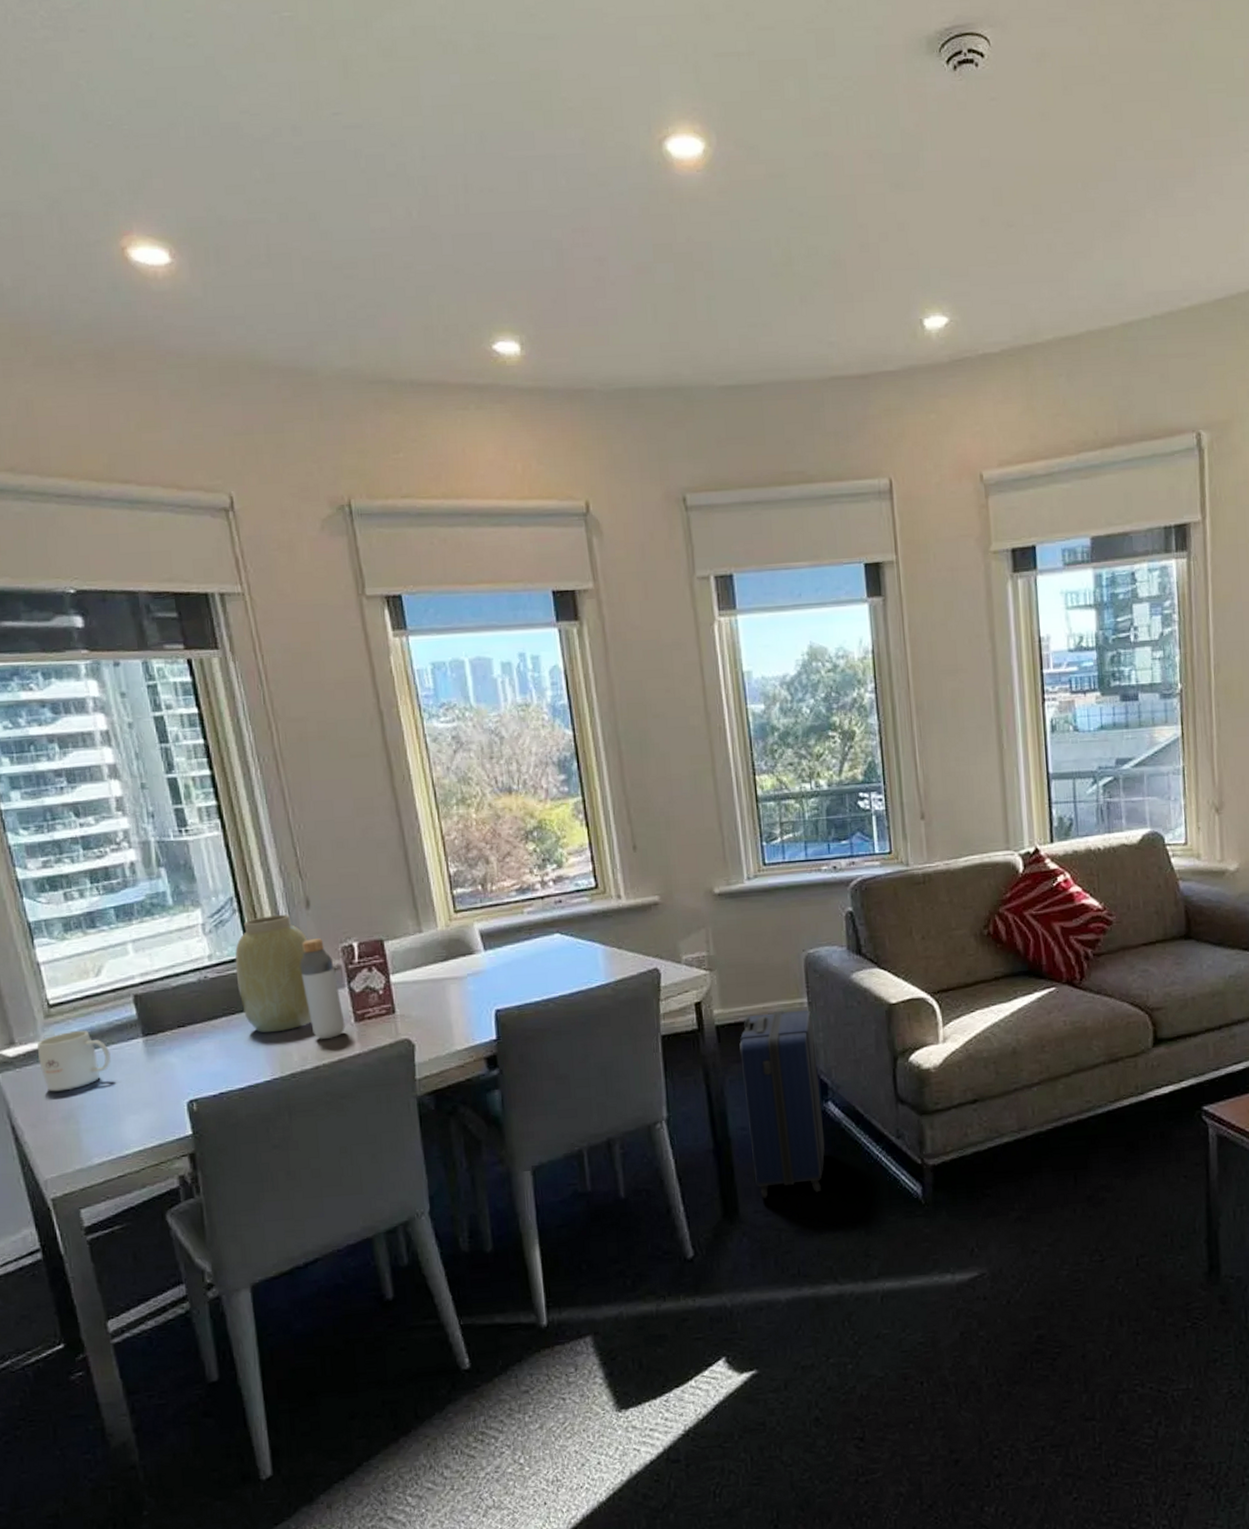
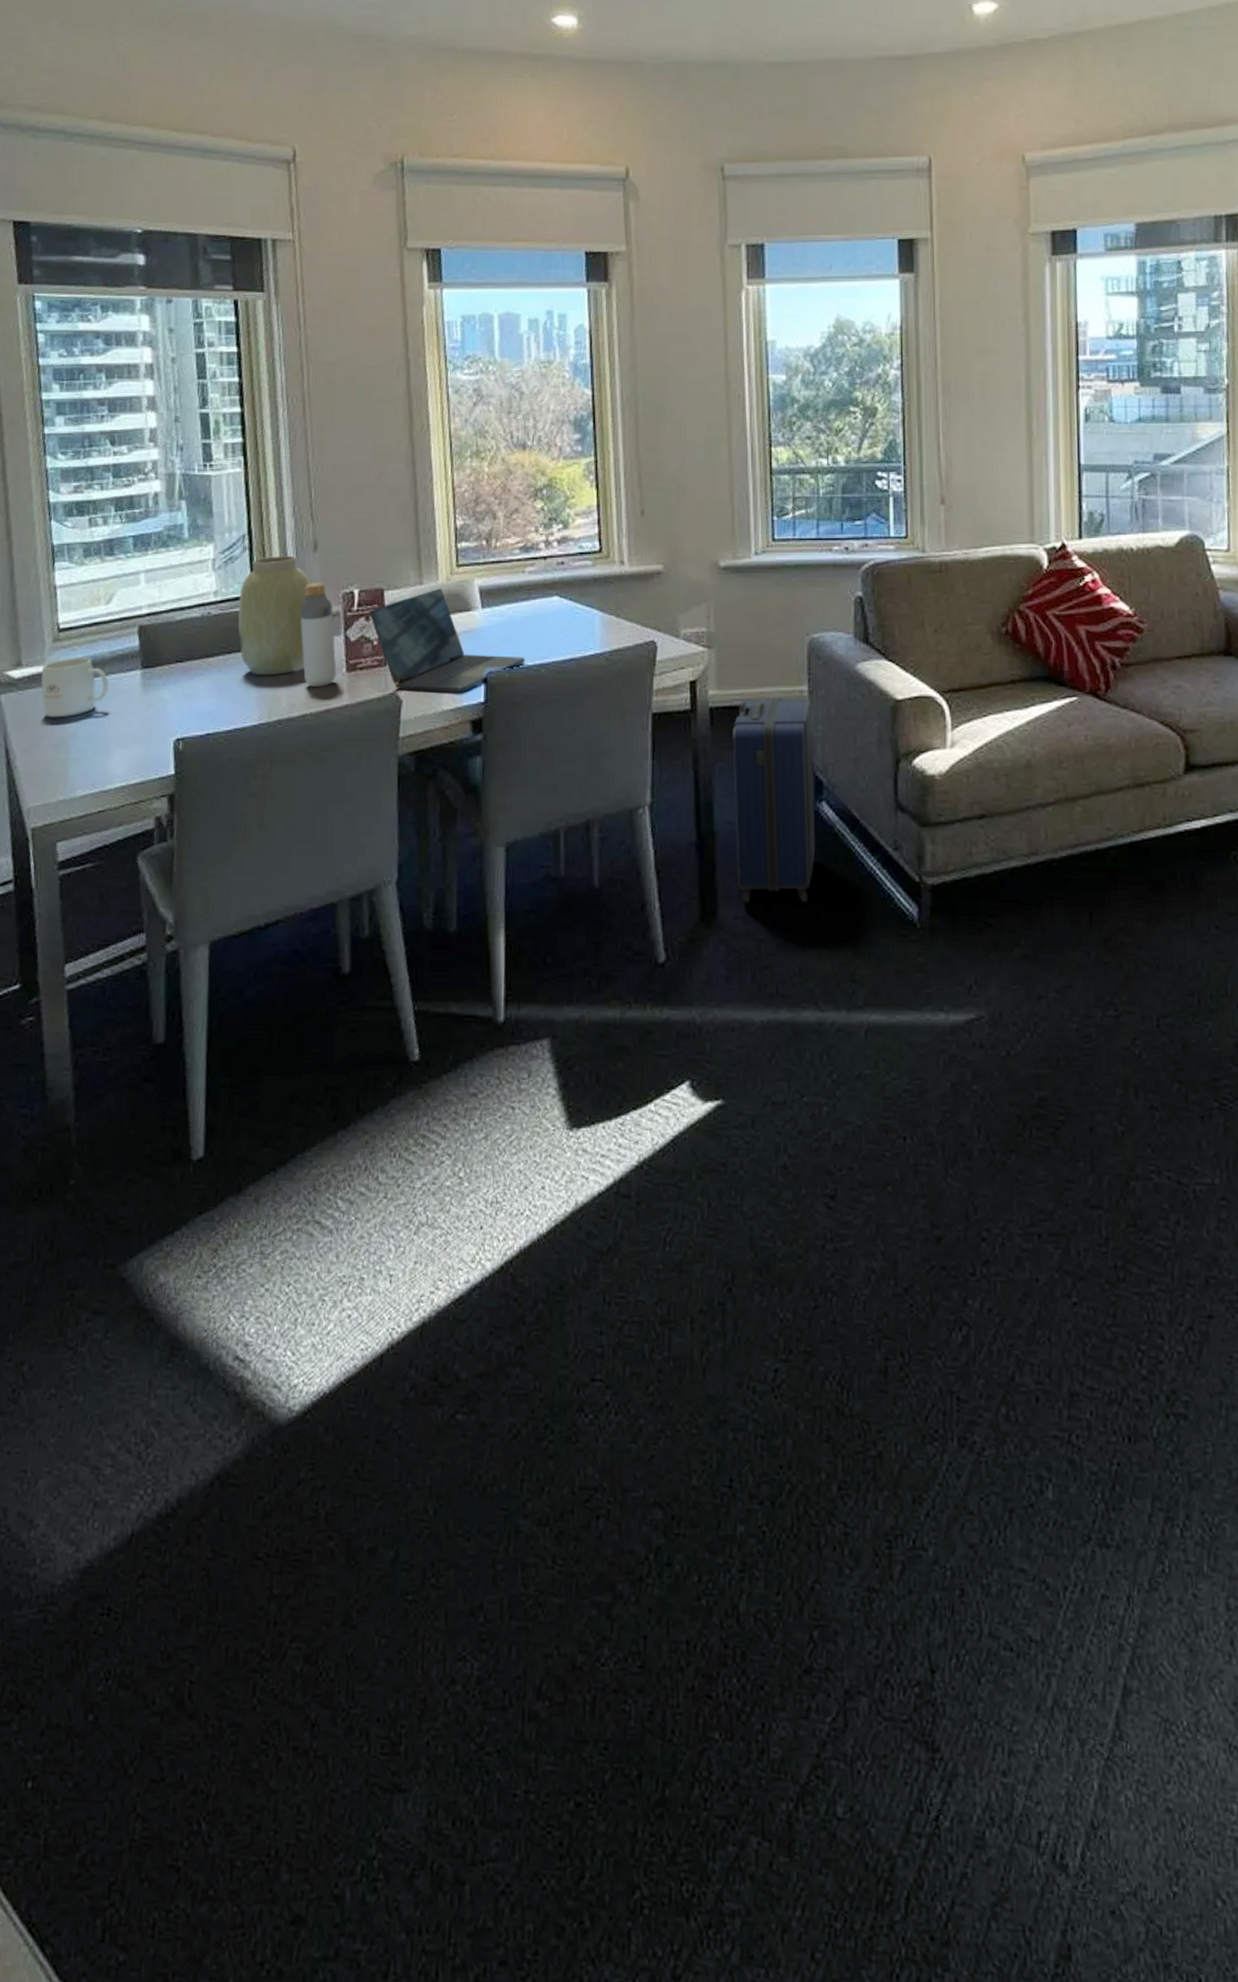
laptop: none [371,935,533,1035] -> present [369,588,525,693]

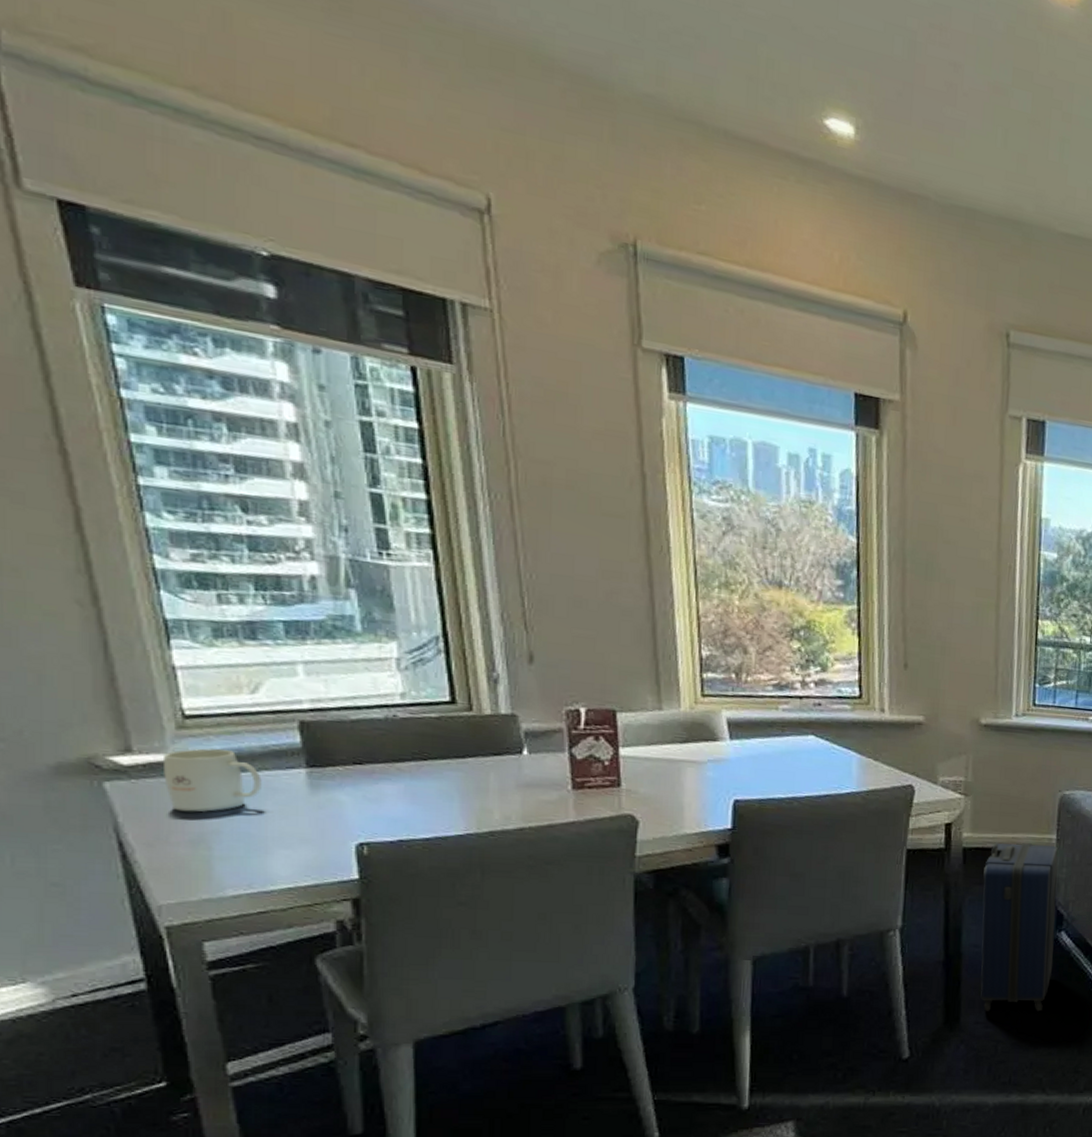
vase: present [238,555,311,676] -> none [433,663,527,787]
bottle: present [300,583,337,686] -> none [513,696,560,802]
laptop: present [369,588,525,693] -> none [598,715,777,818]

